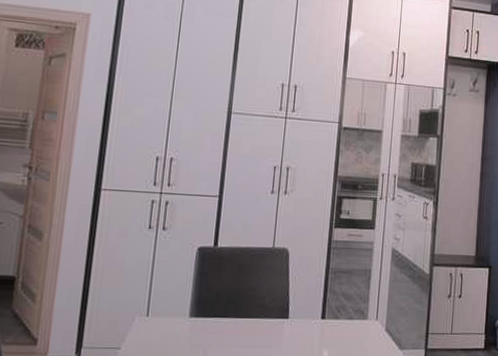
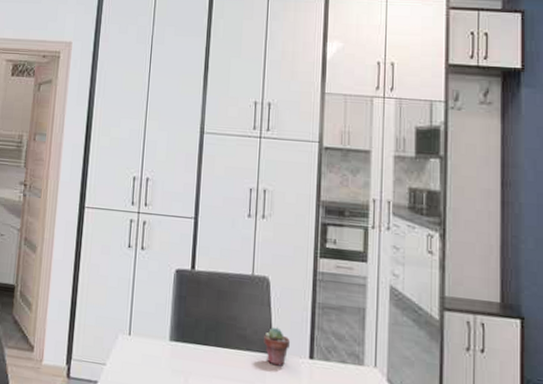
potted succulent: none [281,293,305,329] -> present [264,326,290,366]

